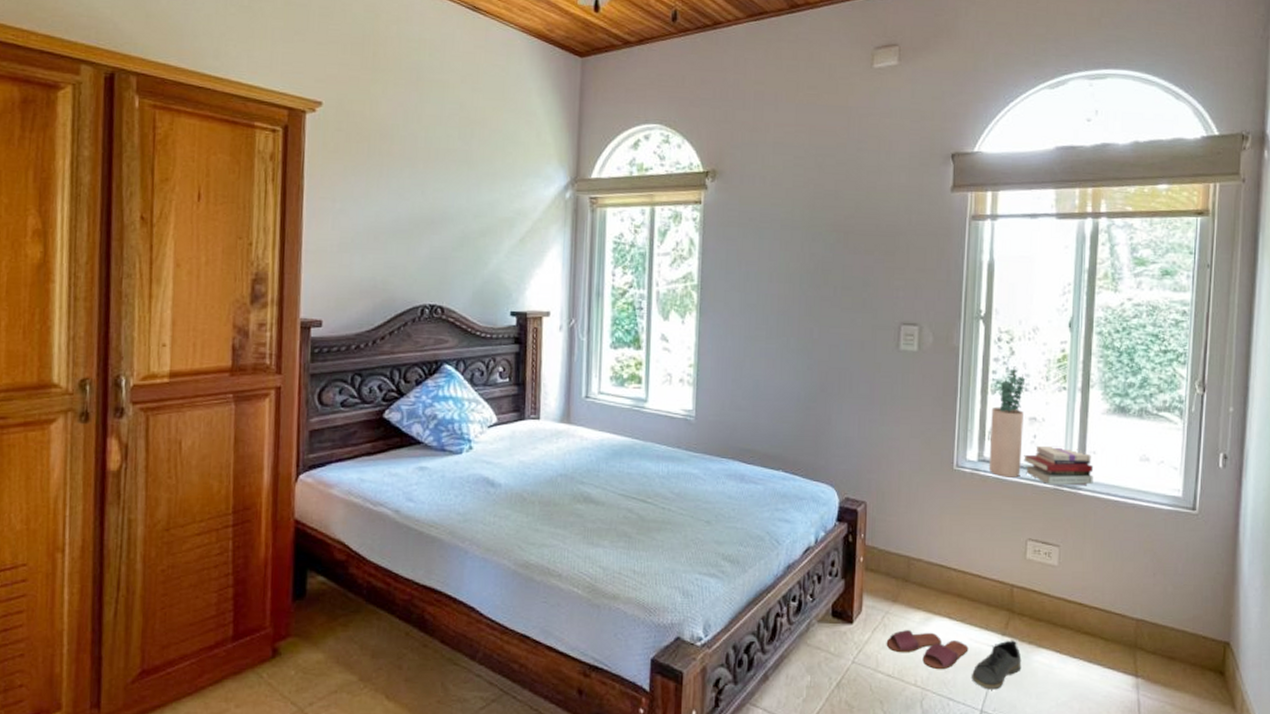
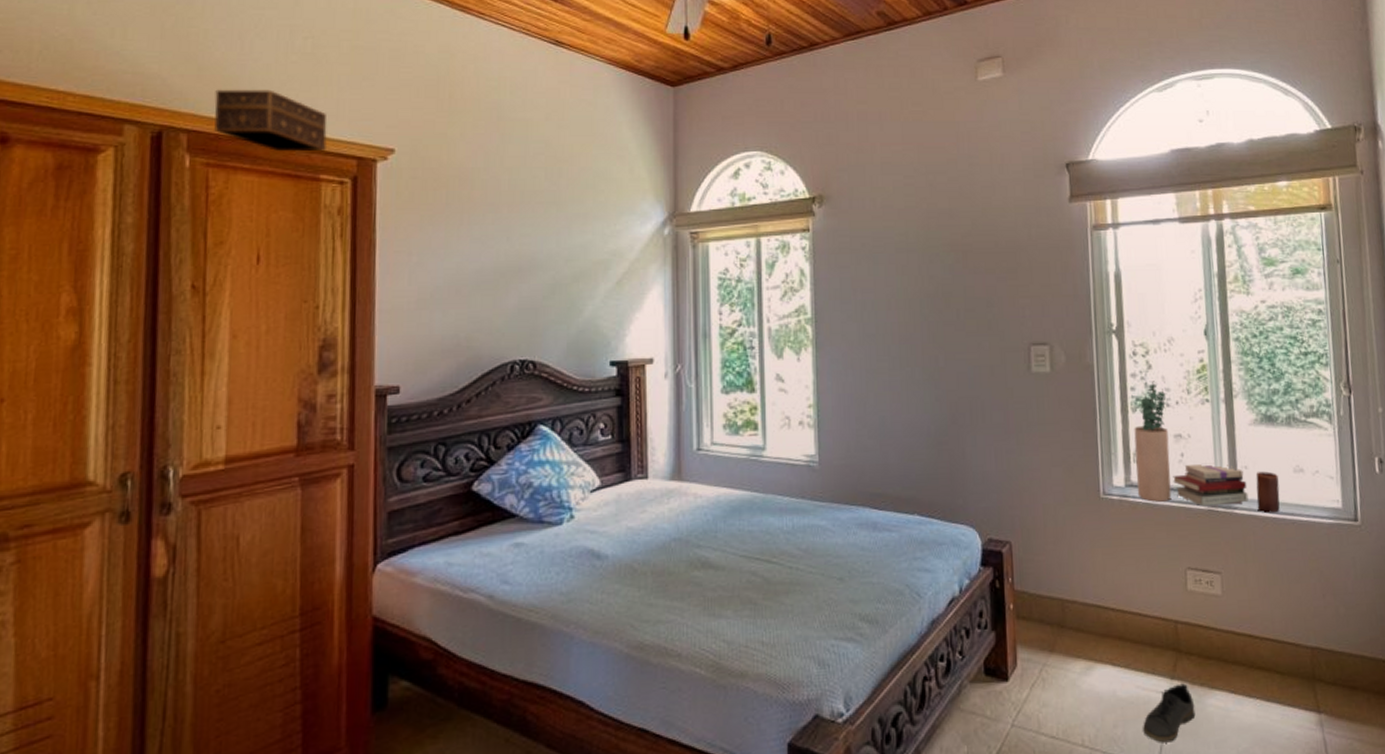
decorative box: none [161,36,262,100] -> present [214,89,328,151]
slippers: present [887,629,969,669] -> none [1048,681,1137,725]
candle: none [1101,458,1124,497] -> present [1255,471,1280,514]

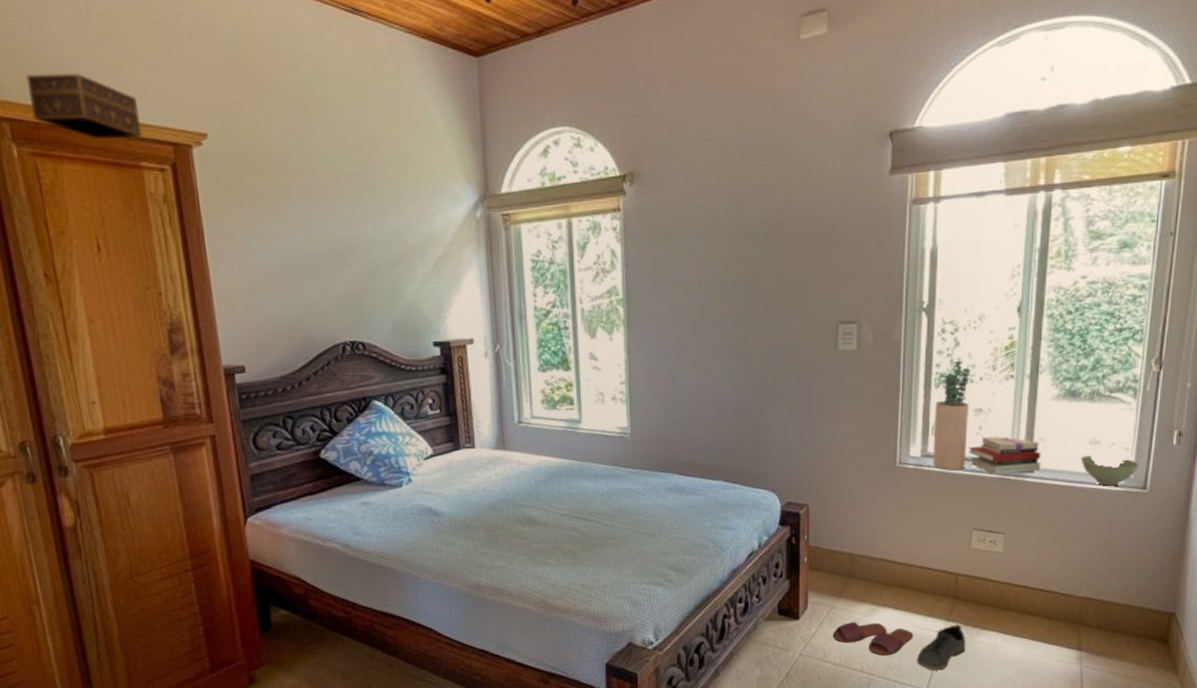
slippers: none [1048,681,1137,725] -> present [834,621,914,655]
candle: present [1255,471,1280,514] -> none [1048,443,1073,482]
bowl: none [1287,484,1347,518] -> present [1081,455,1139,486]

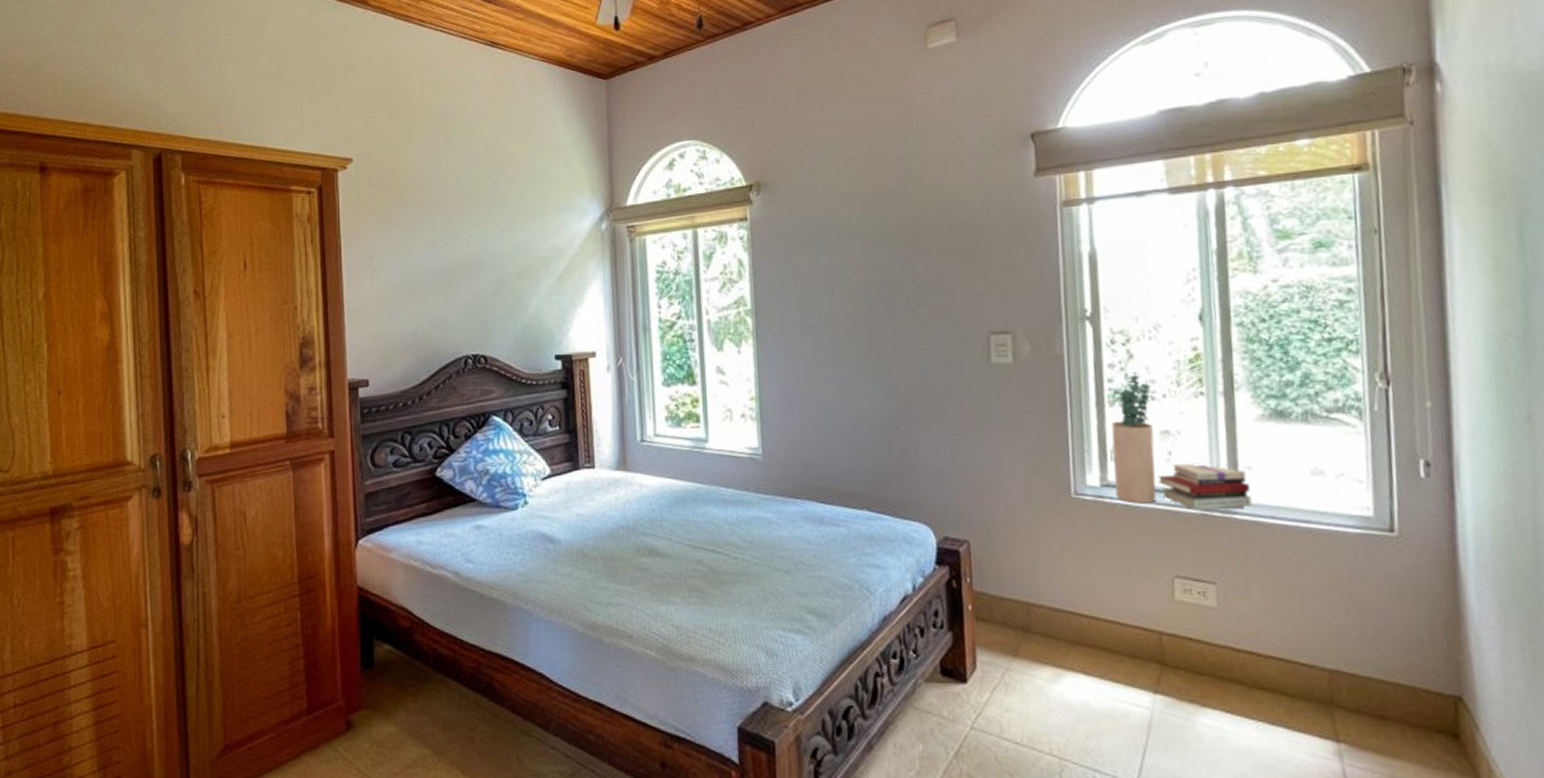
decorative box: present [26,73,143,138] -> none [201,109,296,166]
slippers: present [834,621,914,655] -> none [1011,688,1113,735]
shoe: present [917,624,966,671] -> none [1120,699,1183,759]
bowl: present [1081,455,1139,486] -> none [1302,488,1380,527]

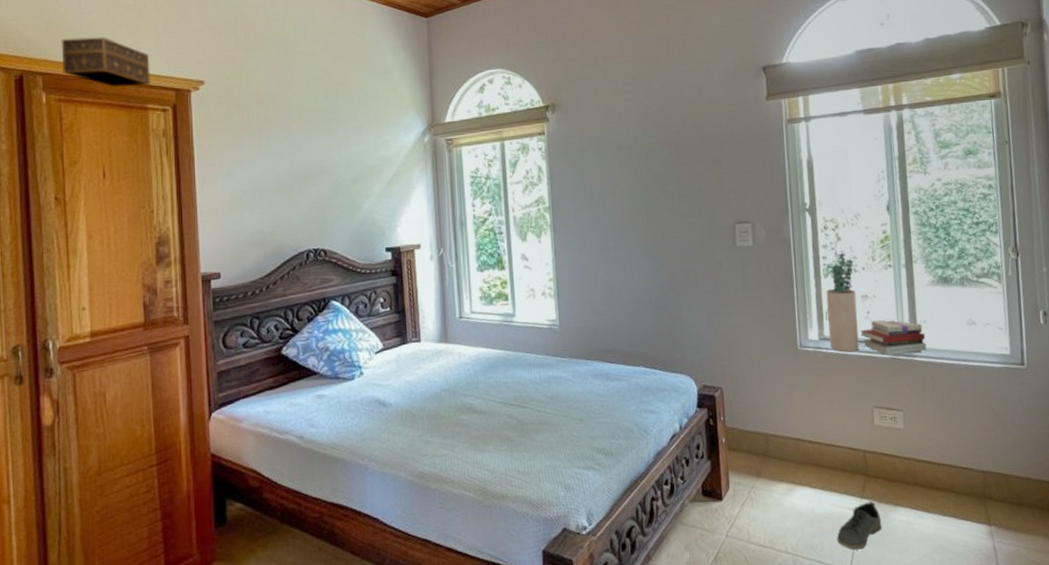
decorative box: none [201,109,296,166] -> present [61,37,152,87]
shoe: none [1120,699,1183,759] -> present [837,501,882,550]

